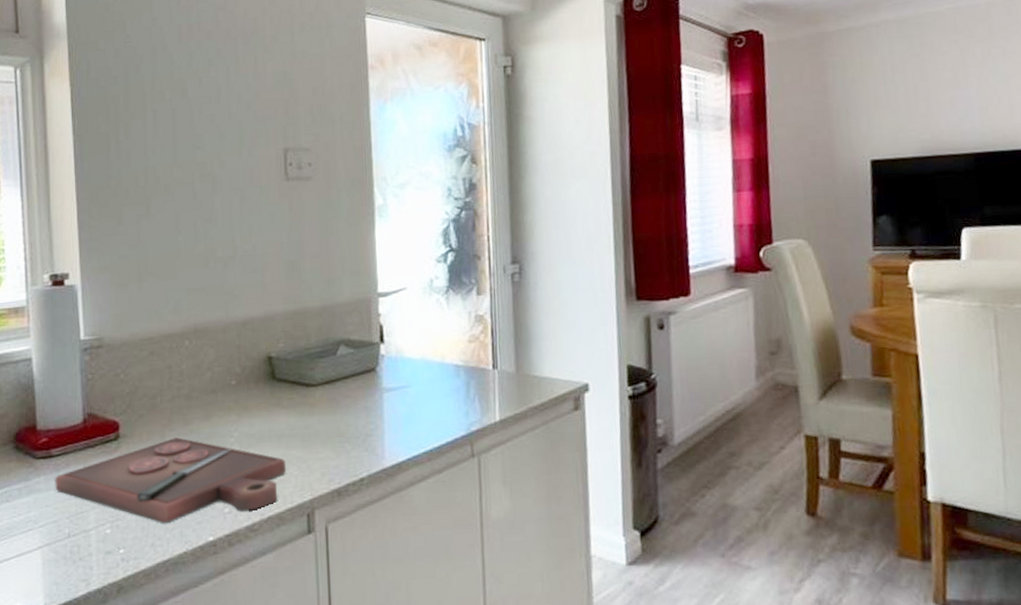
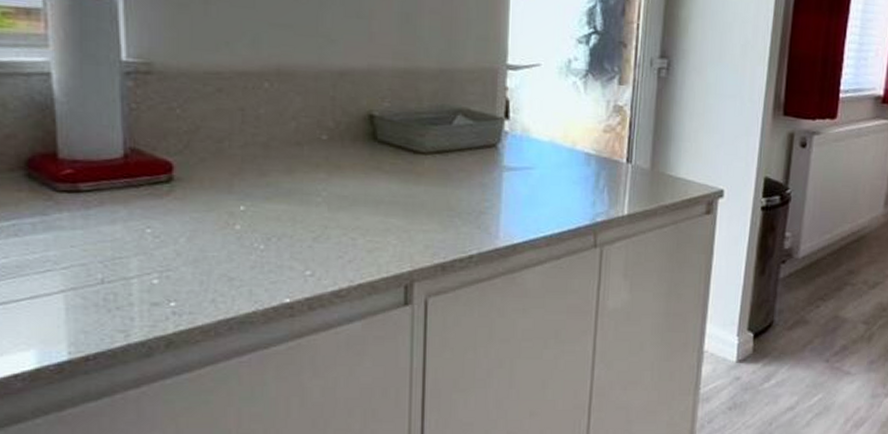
cutting board: present [55,437,286,523] -> none [83,188,383,279]

